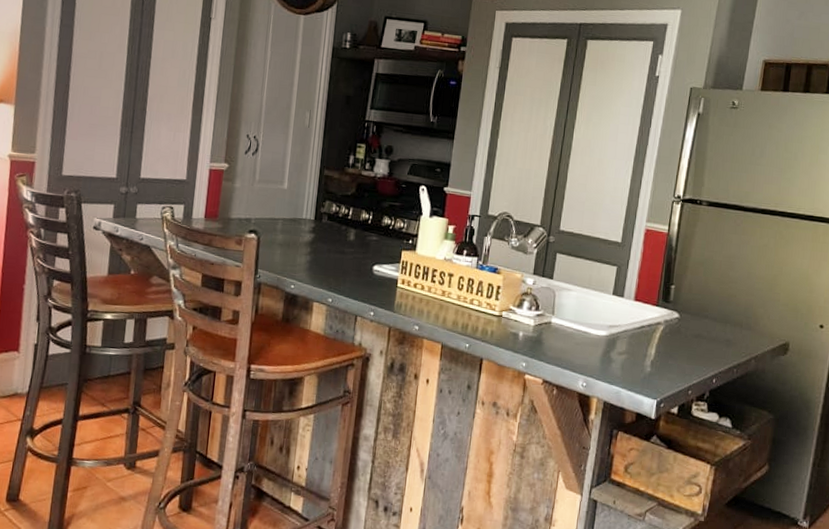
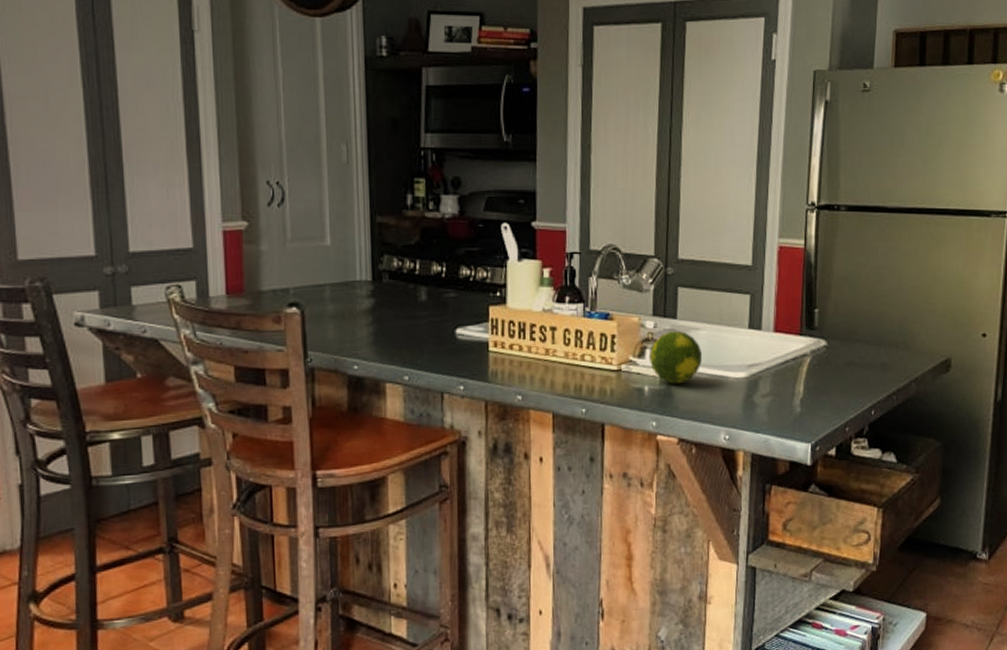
fruit: none [526,289,571,334] -> present [650,331,702,384]

